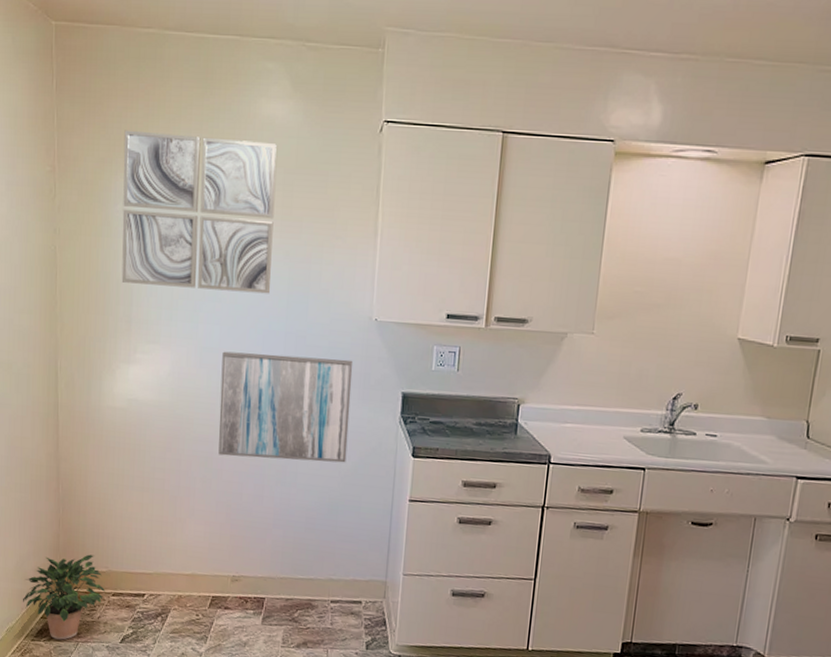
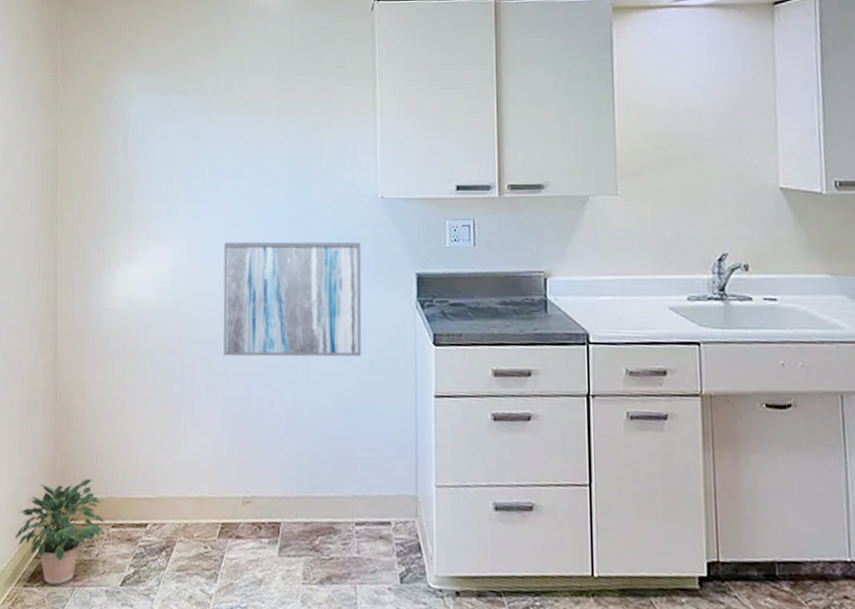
wall art: present [121,130,277,294] -> none [121,30,272,179]

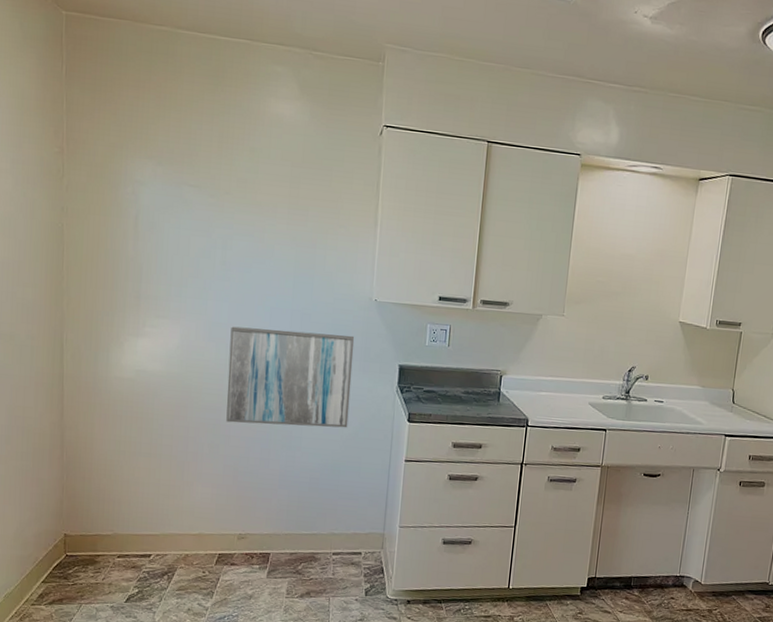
potted plant: present [16,478,105,585] -> none [23,518,111,603]

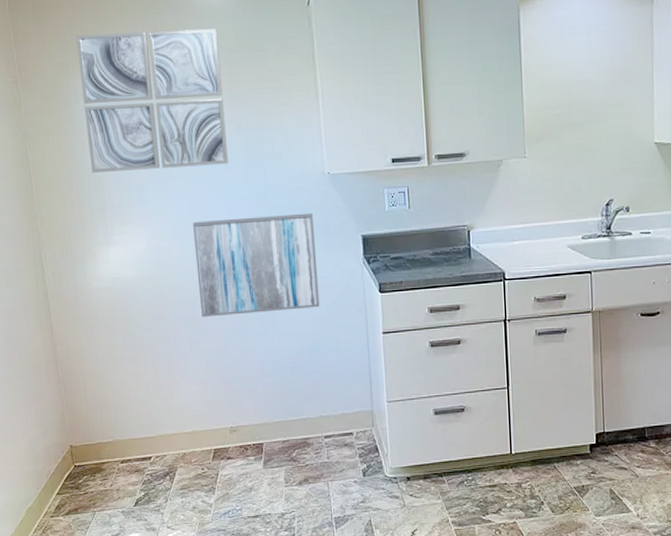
wall art: none [131,118,285,275] -> present [76,28,229,173]

